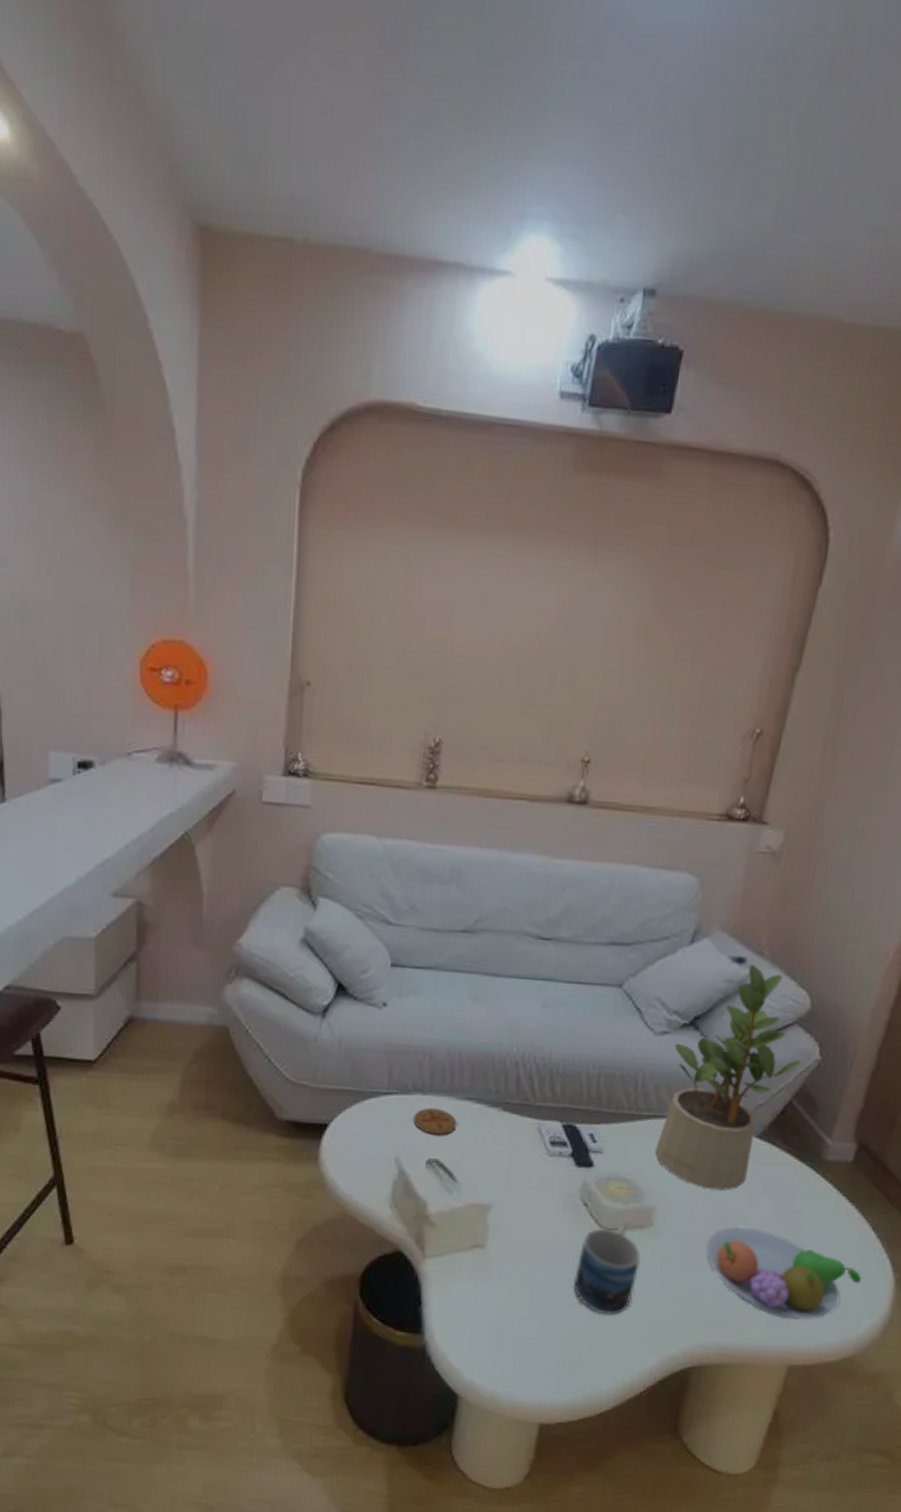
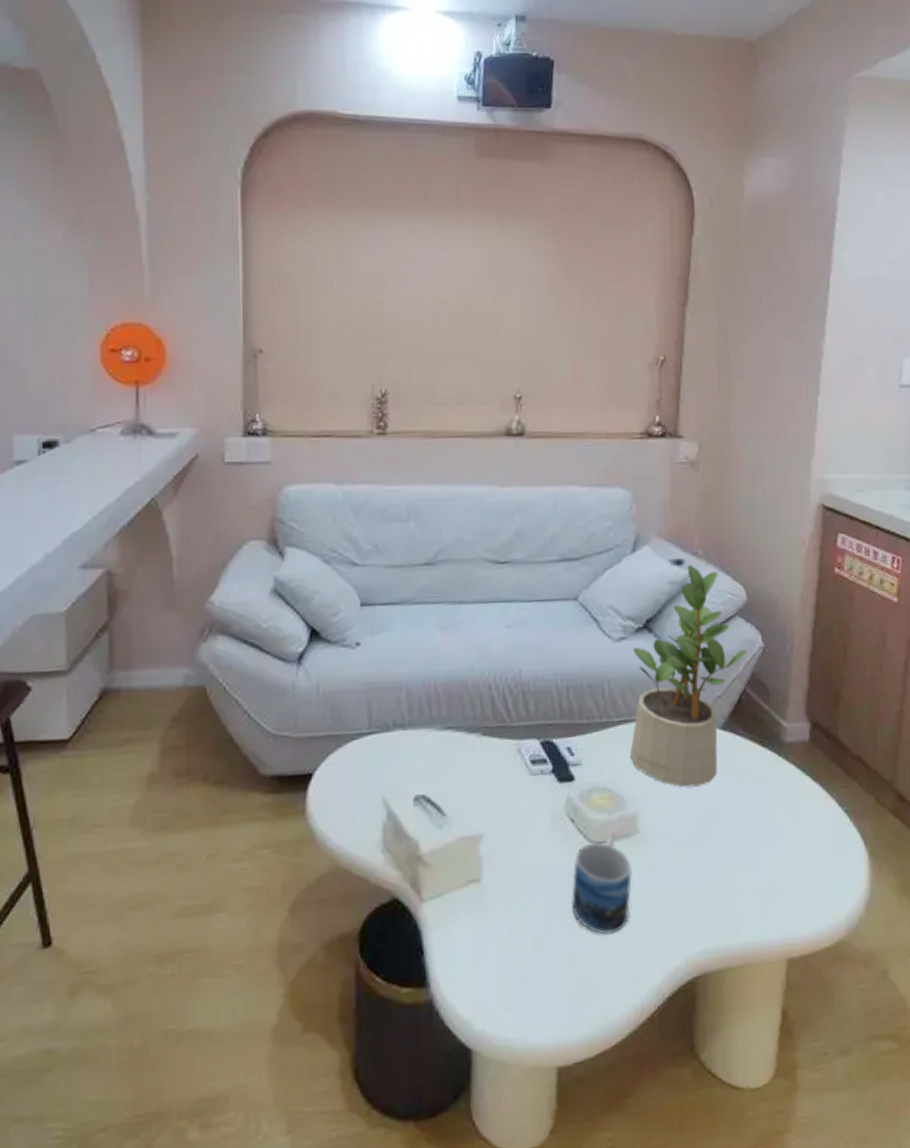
coaster: present [413,1108,457,1135] -> none [397,742,439,770]
fruit bowl: present [705,1226,861,1320] -> none [691,820,838,910]

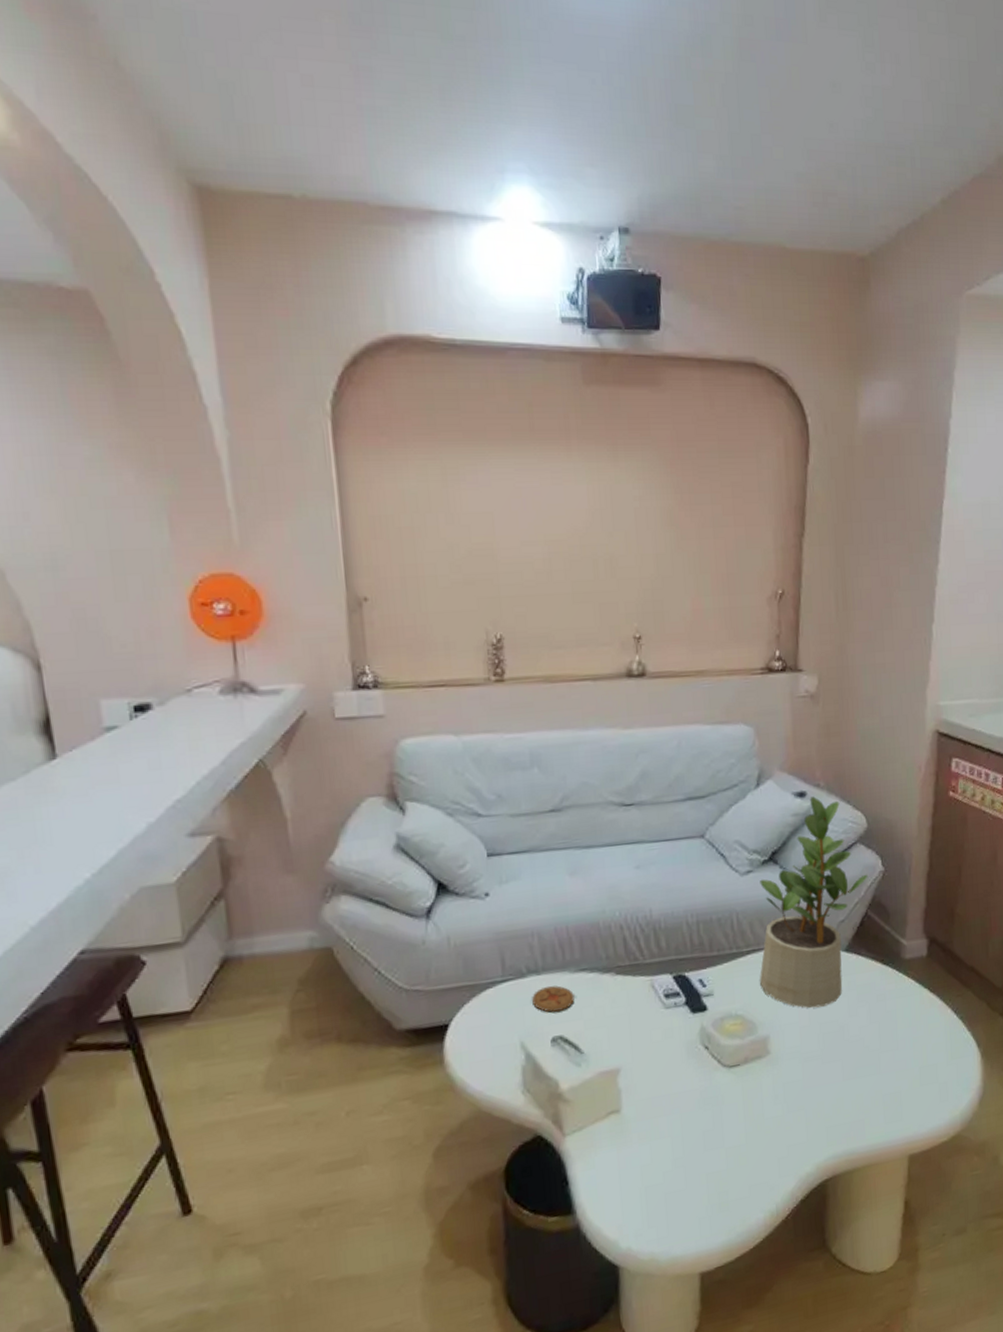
coaster: none [397,742,439,770] -> present [532,985,575,1013]
mug: present [570,836,633,935] -> none [707,1059,765,1150]

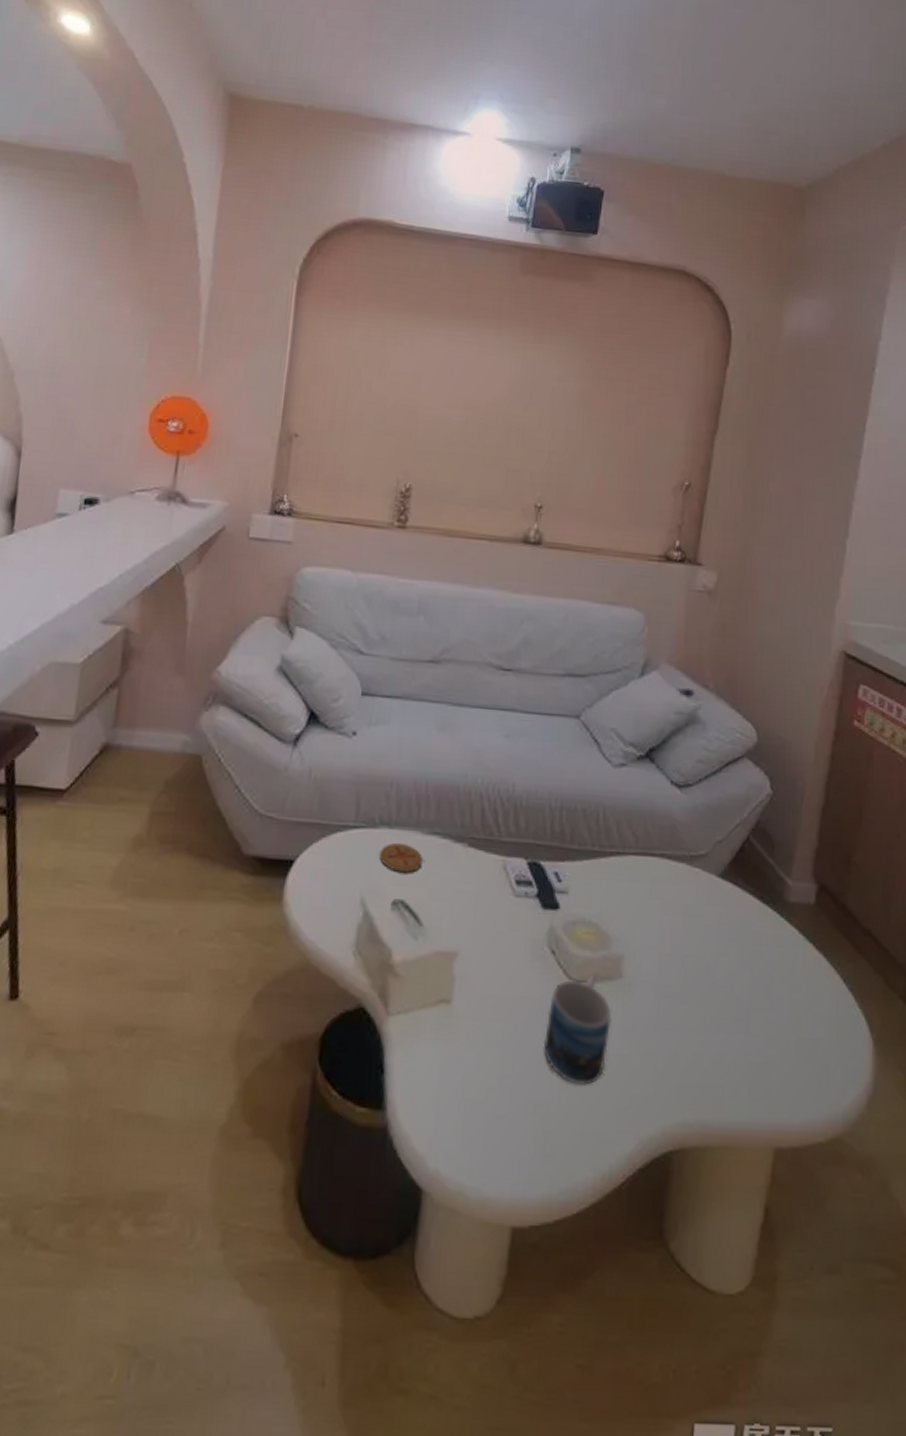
mug: none [707,1059,765,1150] -> present [543,976,612,1086]
potted plant: present [759,796,868,1008] -> none [619,697,753,936]

